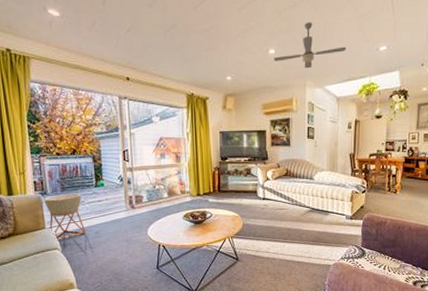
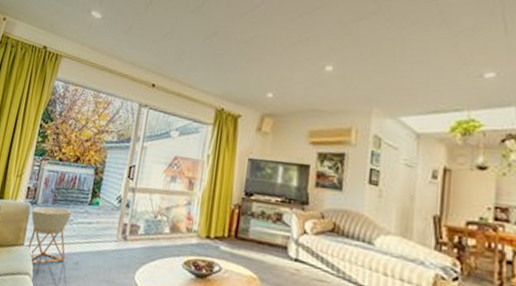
ceiling fan: present [273,22,347,69] -> none [330,37,434,93]

